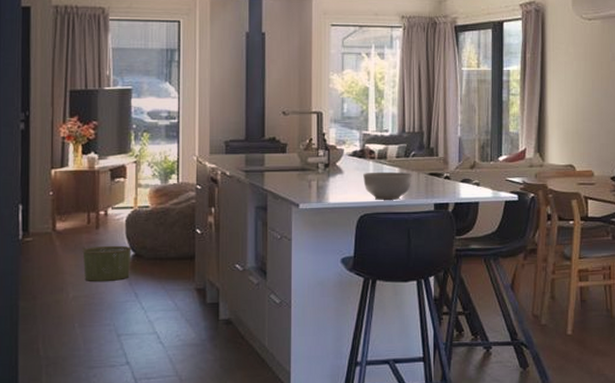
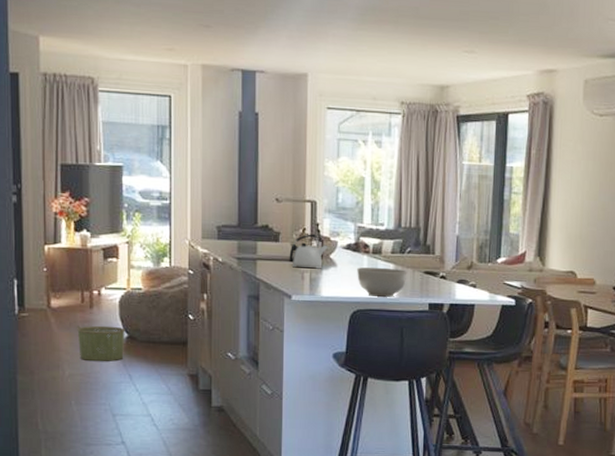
kettle: none [296,144,334,177] -> present [289,234,328,269]

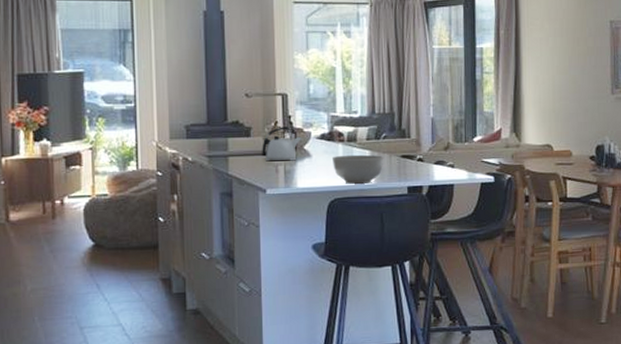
basket: present [77,325,126,361] -> none [39,235,92,273]

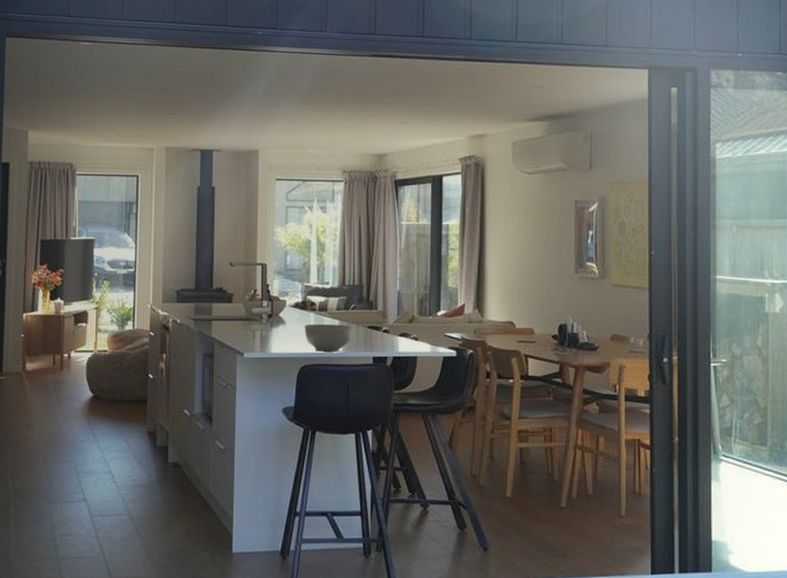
kettle: present [262,127,301,162] -> none [241,294,277,327]

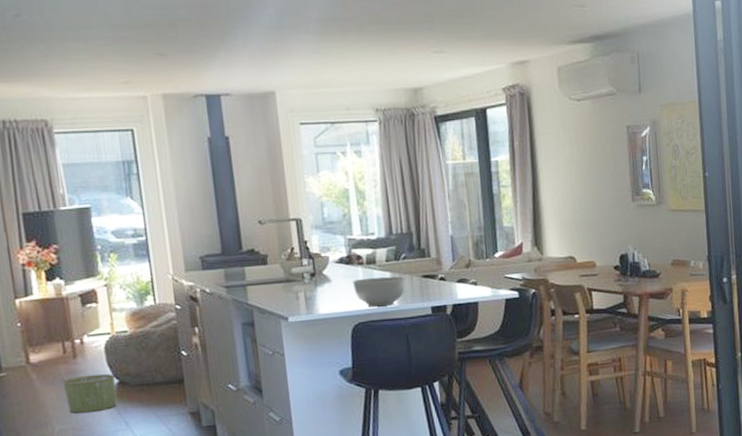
basket: none [48,386,92,420] -> present [62,373,117,414]

